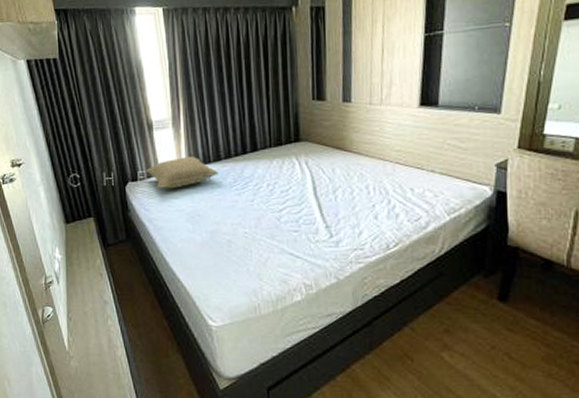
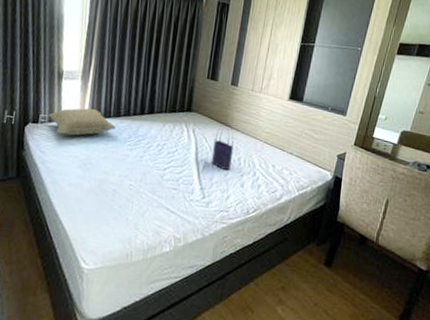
tote bag: none [333,147,359,202] -> present [212,122,234,170]

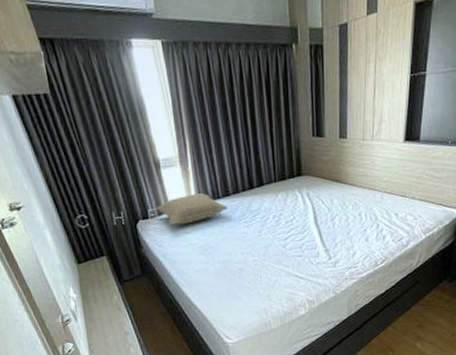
tote bag: present [212,122,234,170] -> none [331,179,353,228]

